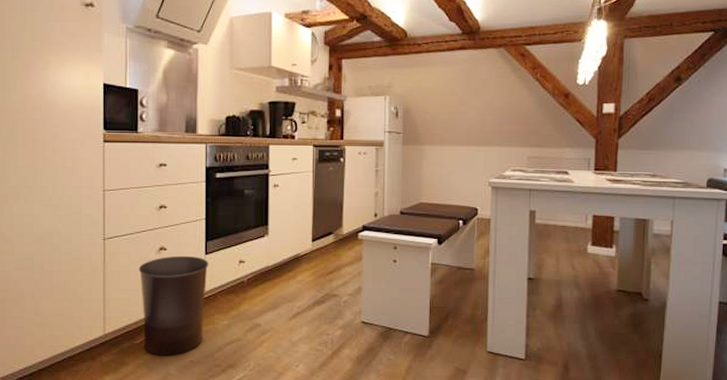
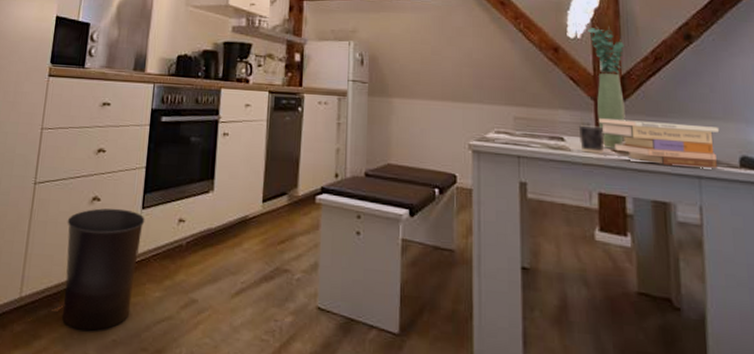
mug: none [580,160,602,183] -> present [578,125,605,154]
vase: none [595,71,626,179] -> present [587,24,626,149]
books: none [597,154,694,189] -> present [598,118,720,168]

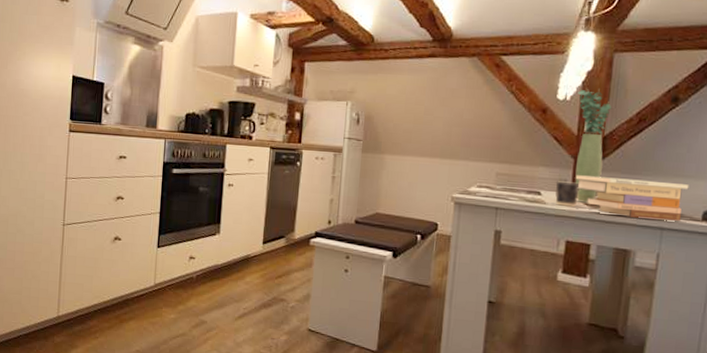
waste bin: present [62,208,145,331] -> none [93,246,161,343]

